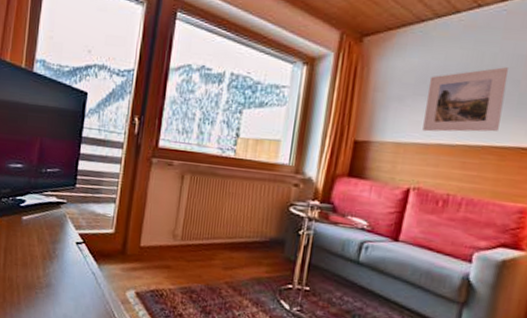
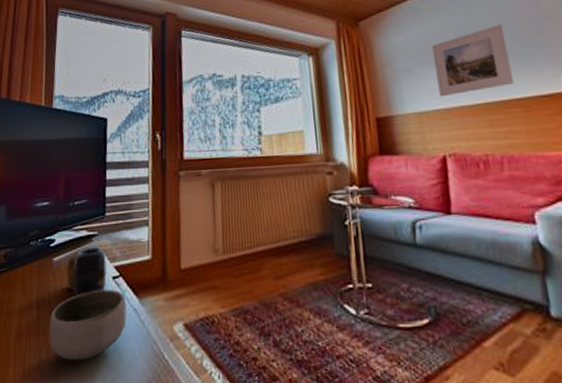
bowl: none [14,251,86,307] -> present [50,290,127,360]
vase: none [33,213,72,254] -> present [66,247,107,297]

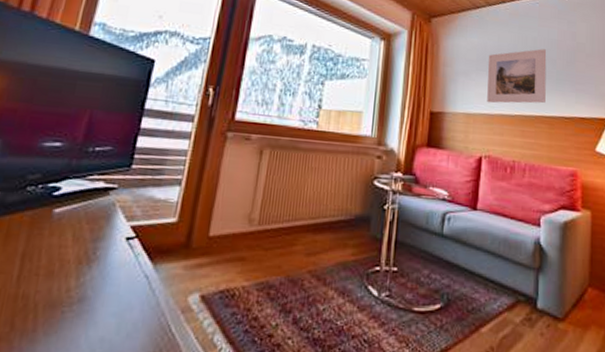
bowl: present [50,290,127,360] -> none [29,251,138,331]
vase: present [66,247,107,297] -> none [66,201,123,256]

